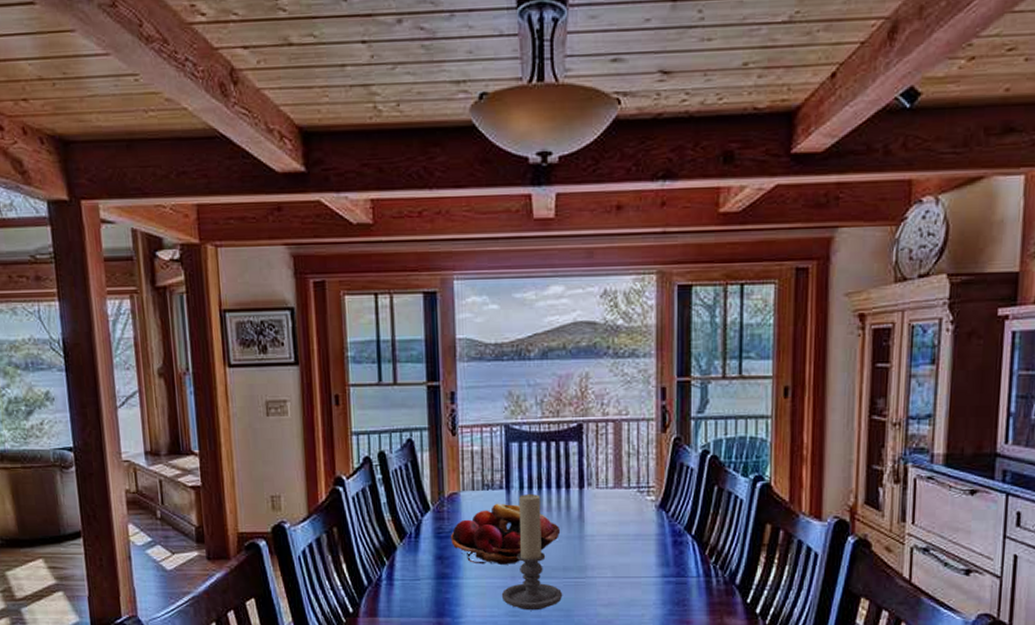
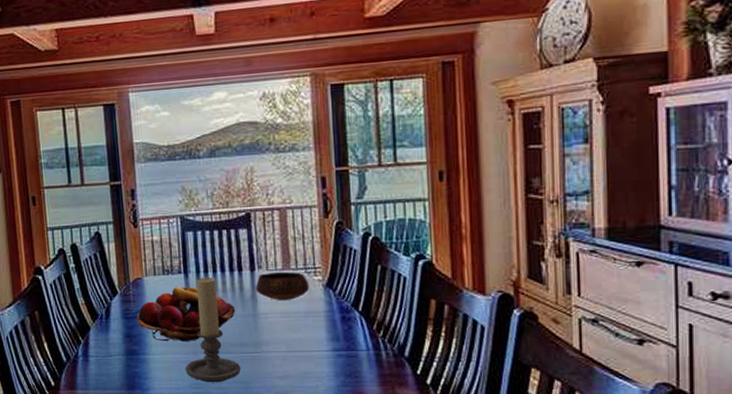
bowl: none [583,490,642,521] -> present [255,271,310,300]

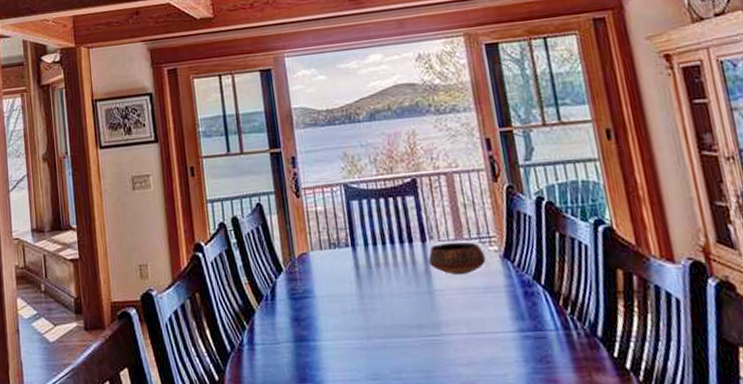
fruit basket: present [136,286,236,342] -> none [304,261,410,325]
candle holder: present [185,276,241,383] -> none [359,249,421,373]

